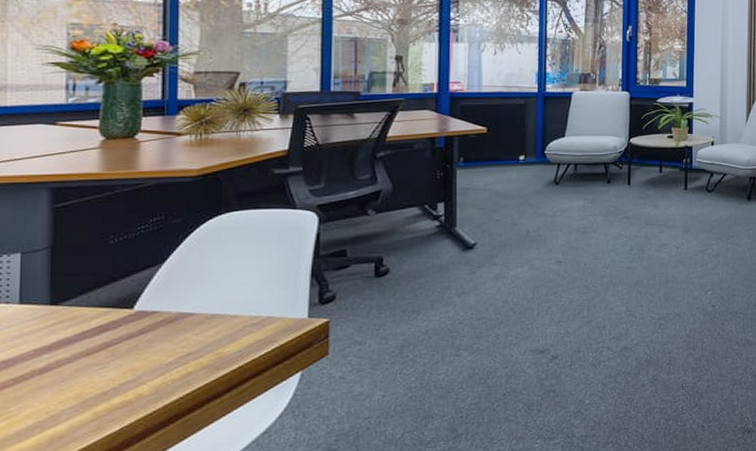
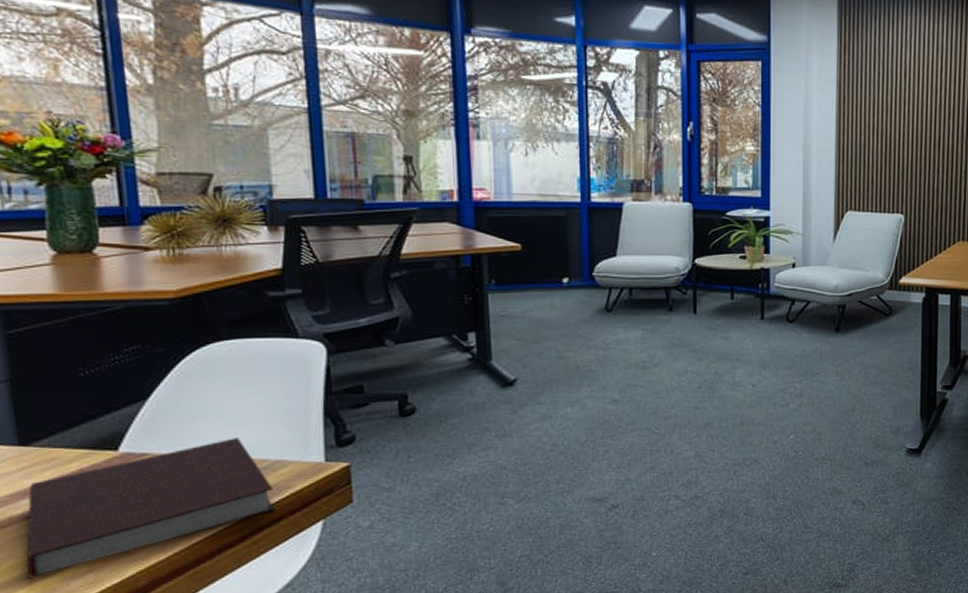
notebook: none [41,297,262,427] -> present [26,438,276,579]

